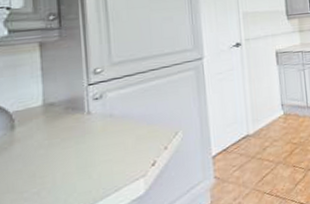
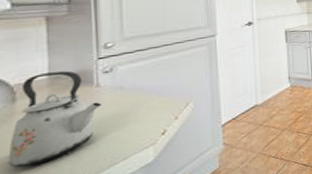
kettle: none [9,97,94,197] -> present [8,70,102,168]

